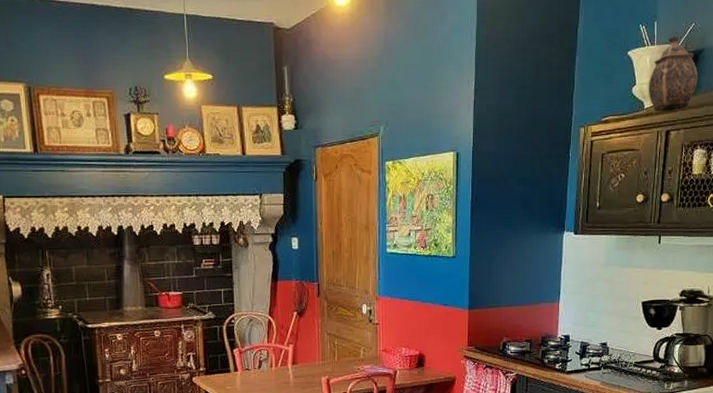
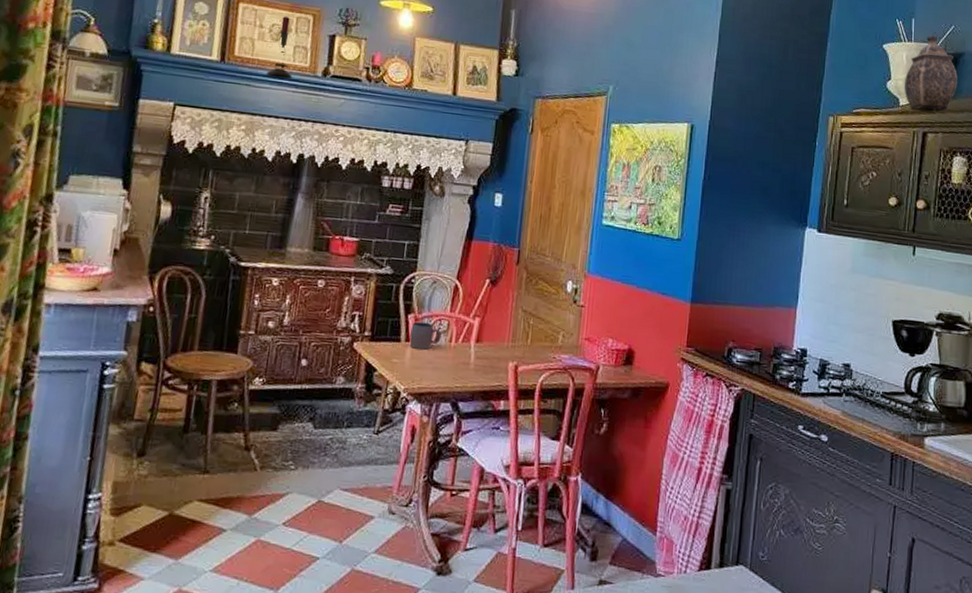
candle: none [76,101,99,161] -> present [266,15,292,80]
mug: none [237,354,263,377] -> present [409,321,442,351]

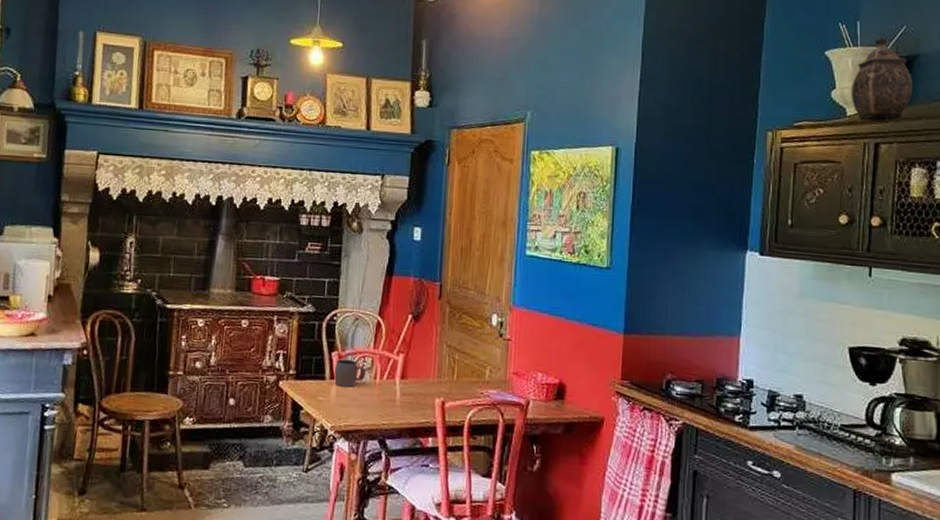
candle: present [266,15,292,80] -> none [182,60,208,124]

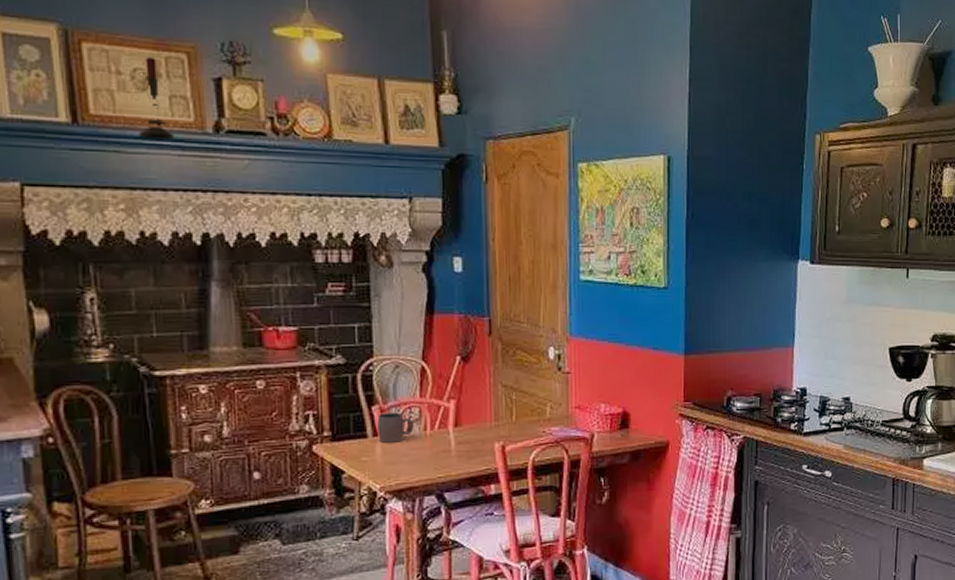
candle: none [182,60,208,124] -> present [138,56,174,141]
decorative jar: present [852,37,913,121] -> none [892,32,946,121]

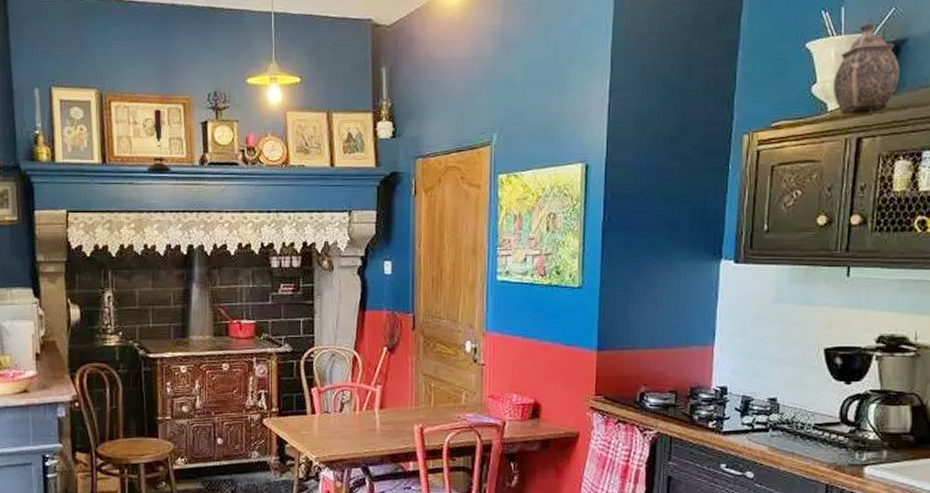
mug: present [377,412,414,444] -> none [315,394,345,421]
decorative jar: none [892,32,946,121] -> present [834,23,899,114]

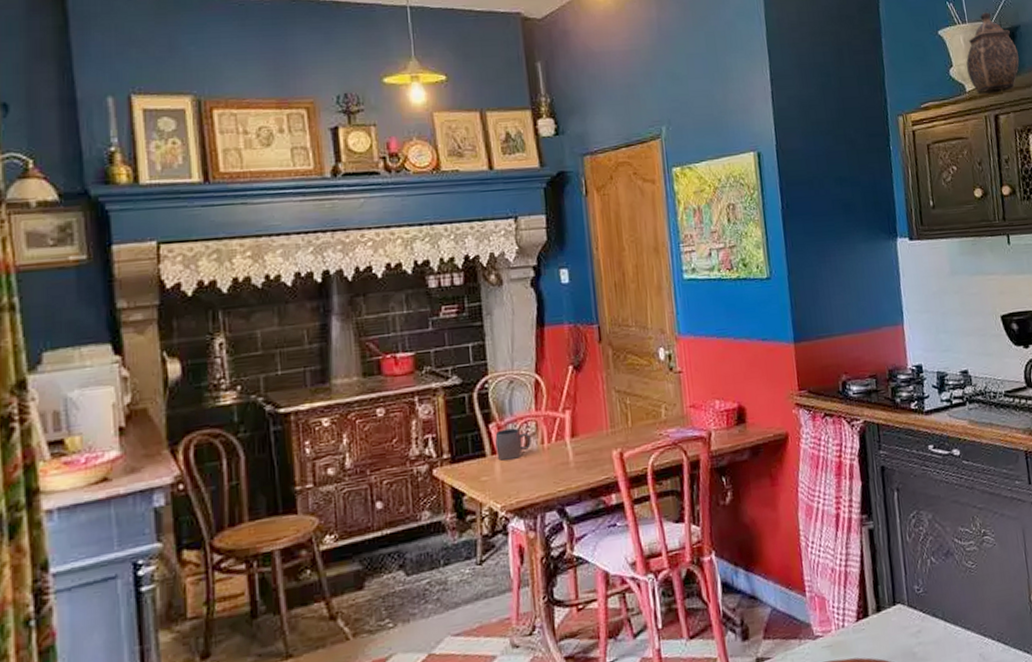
candle: present [146,108,171,173] -> none [263,115,296,190]
mug: none [315,394,345,421] -> present [495,428,532,462]

